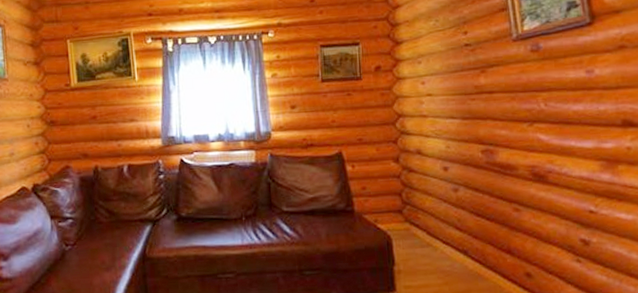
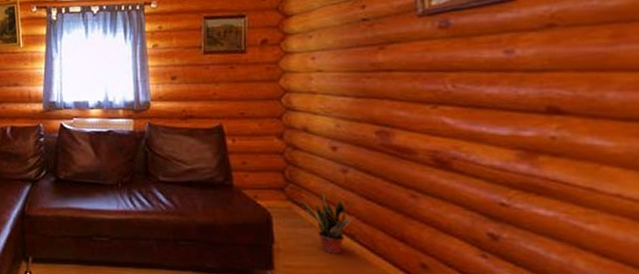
potted plant: none [417,210,466,271] -> present [300,190,354,254]

